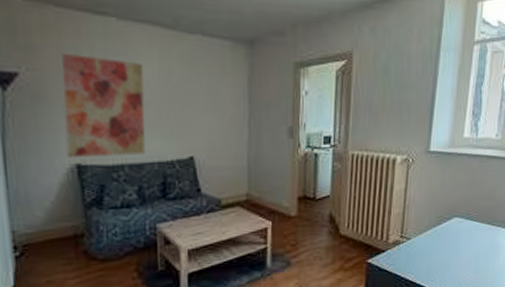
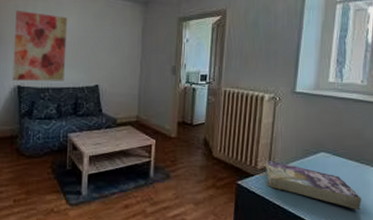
book: none [398,231,492,276] -> present [266,160,362,211]

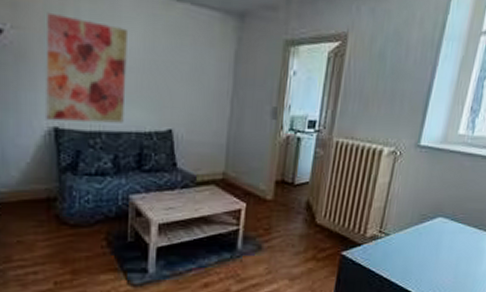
book: present [266,160,362,211] -> none [374,226,474,281]

